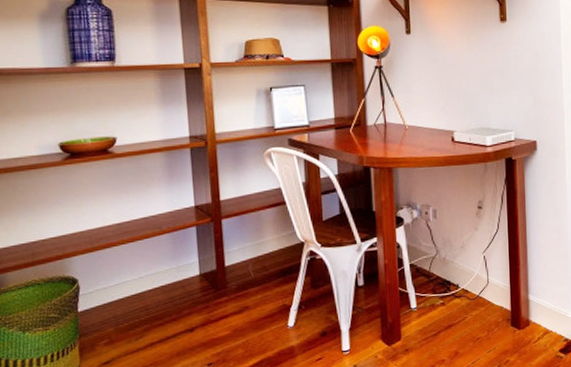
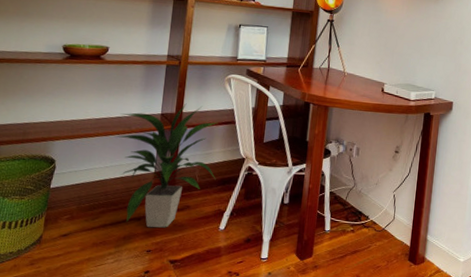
indoor plant: none [143,189,274,339] -> present [114,103,217,228]

